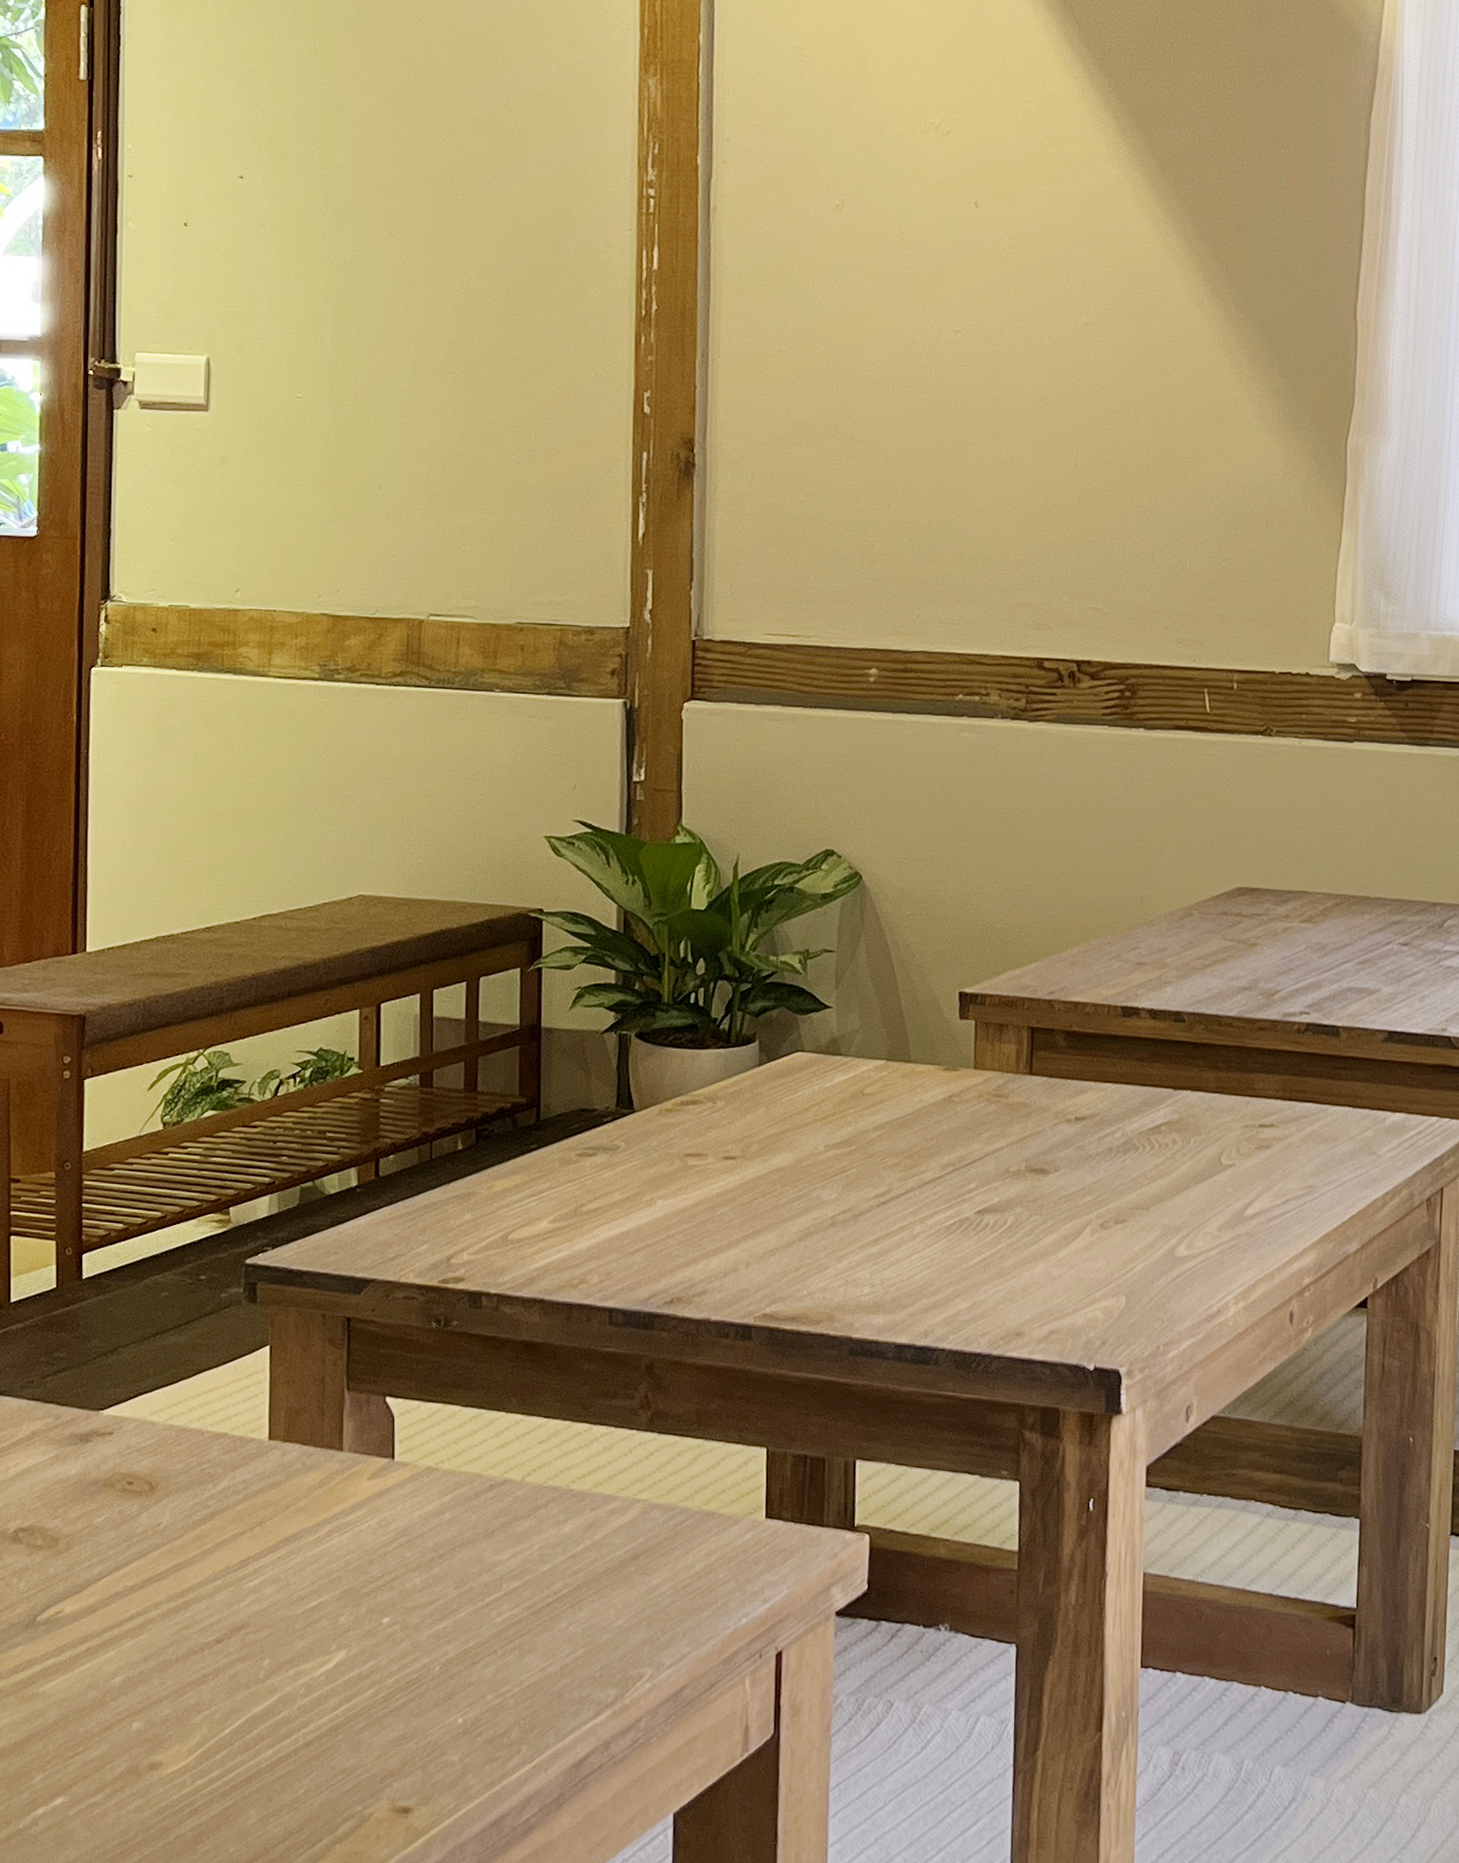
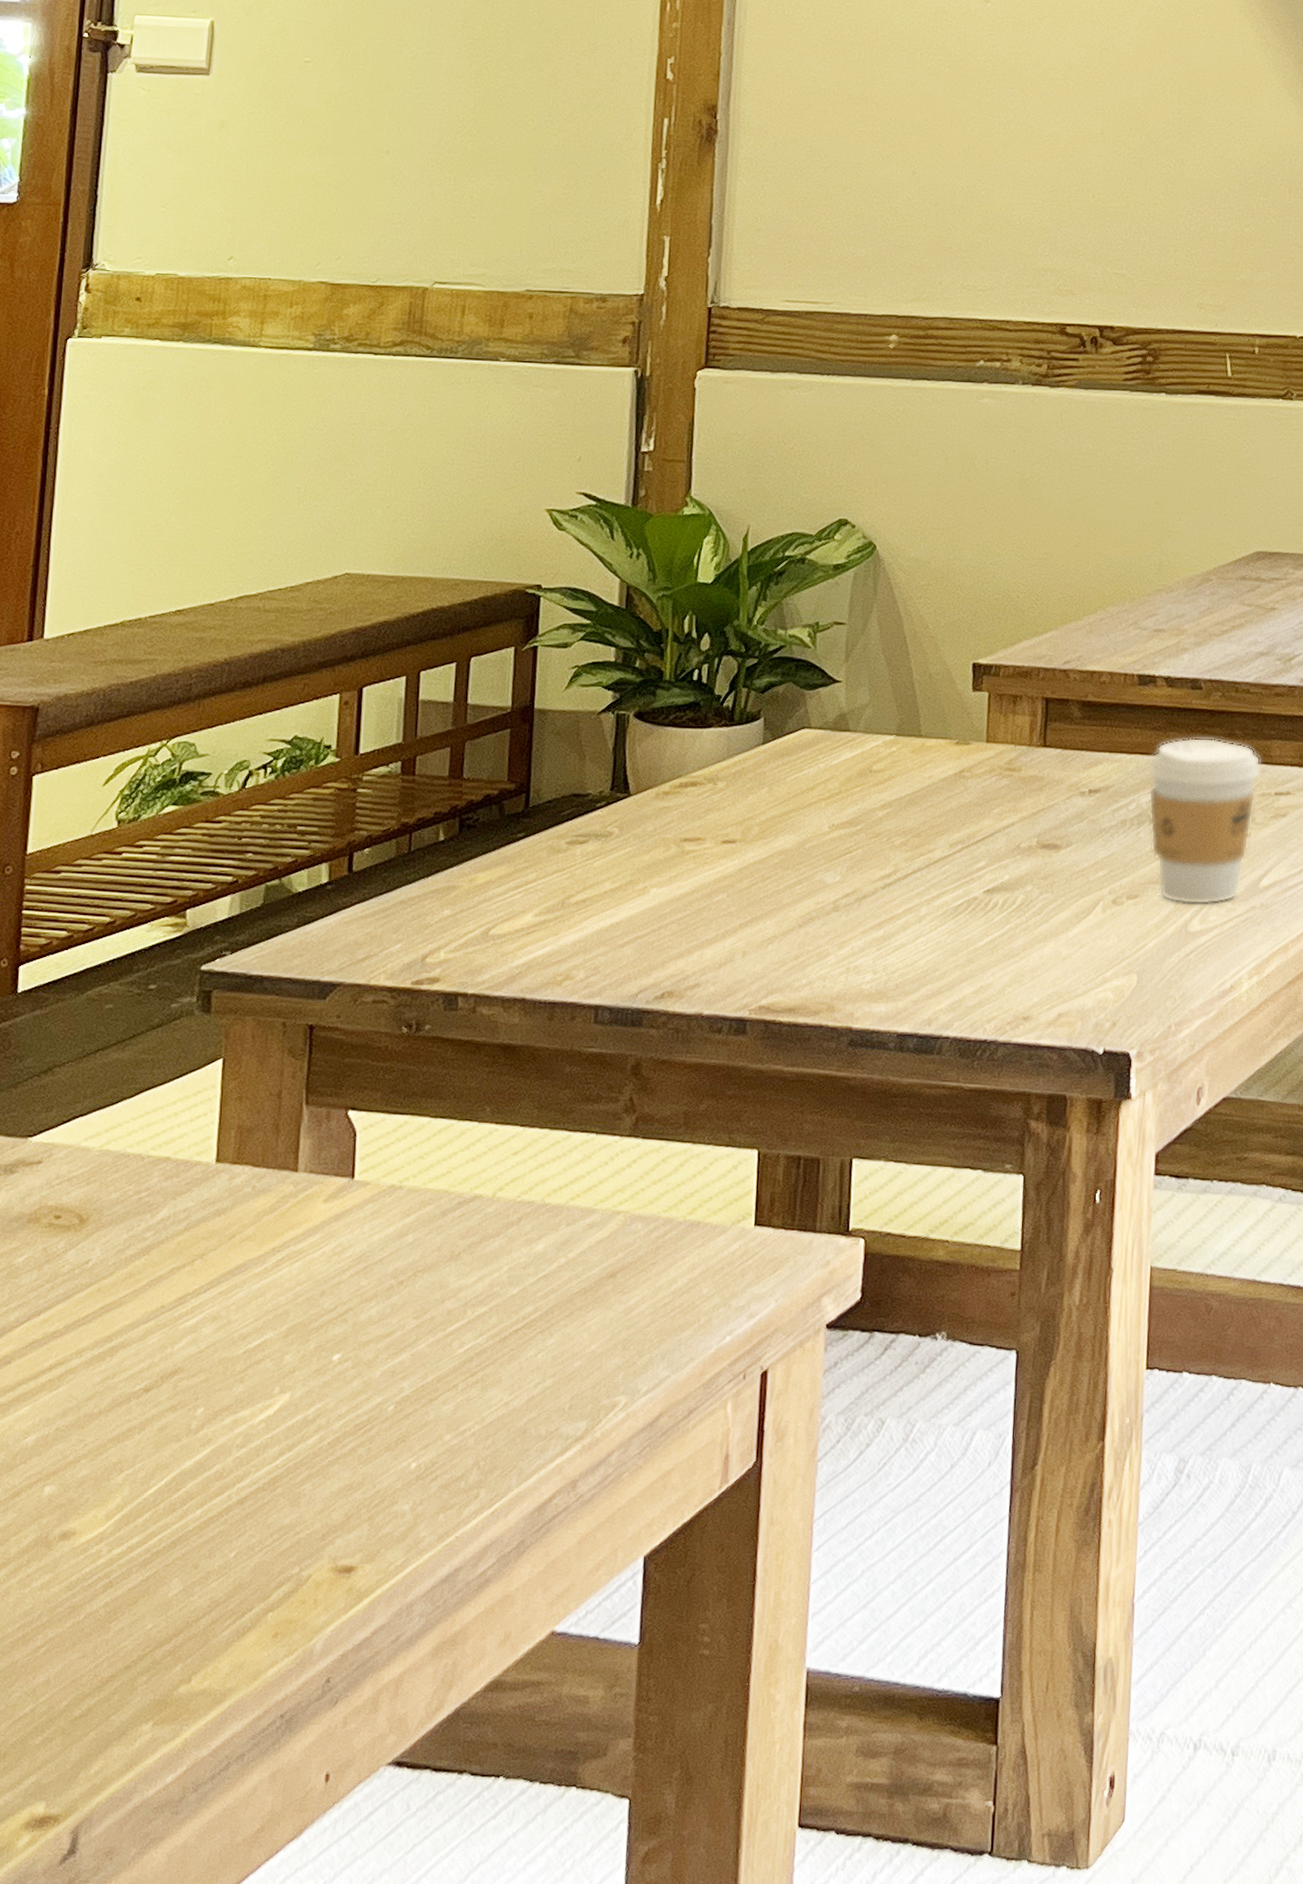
coffee cup: none [1133,1069,1245,1231] -> present [1148,737,1261,905]

